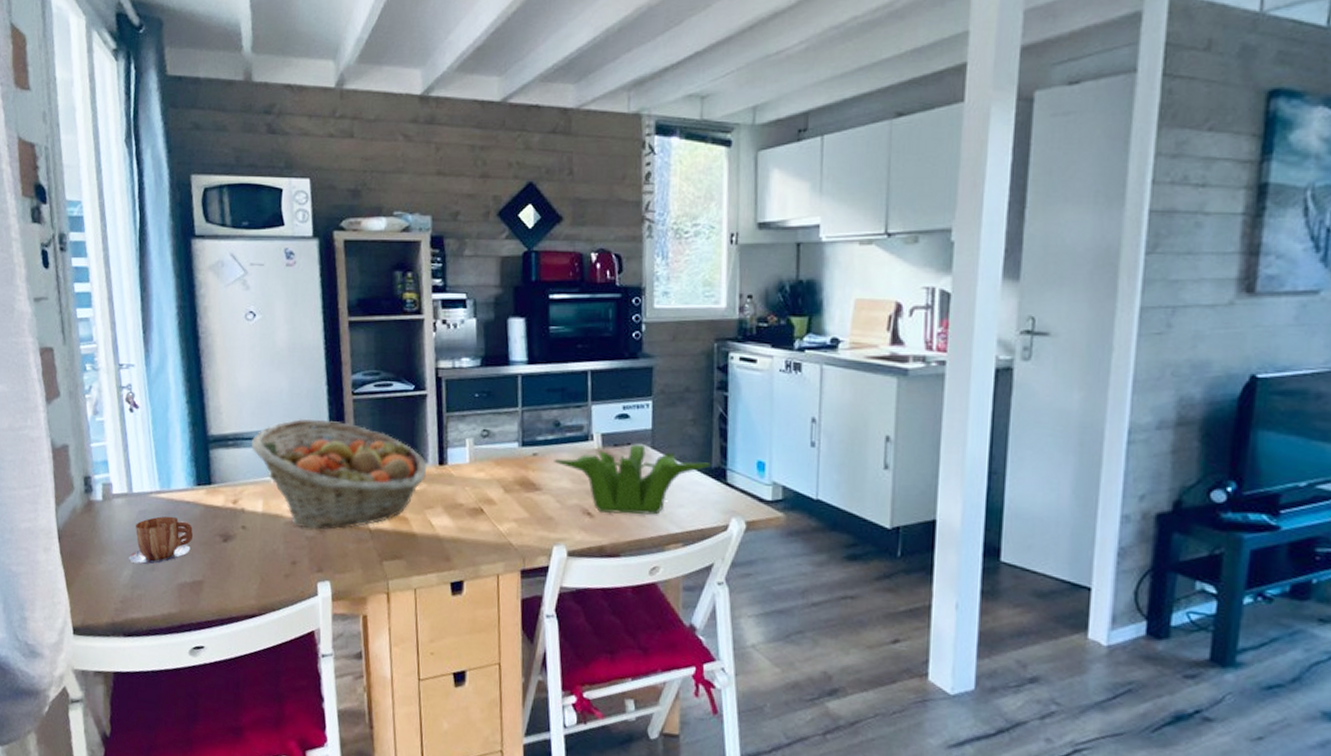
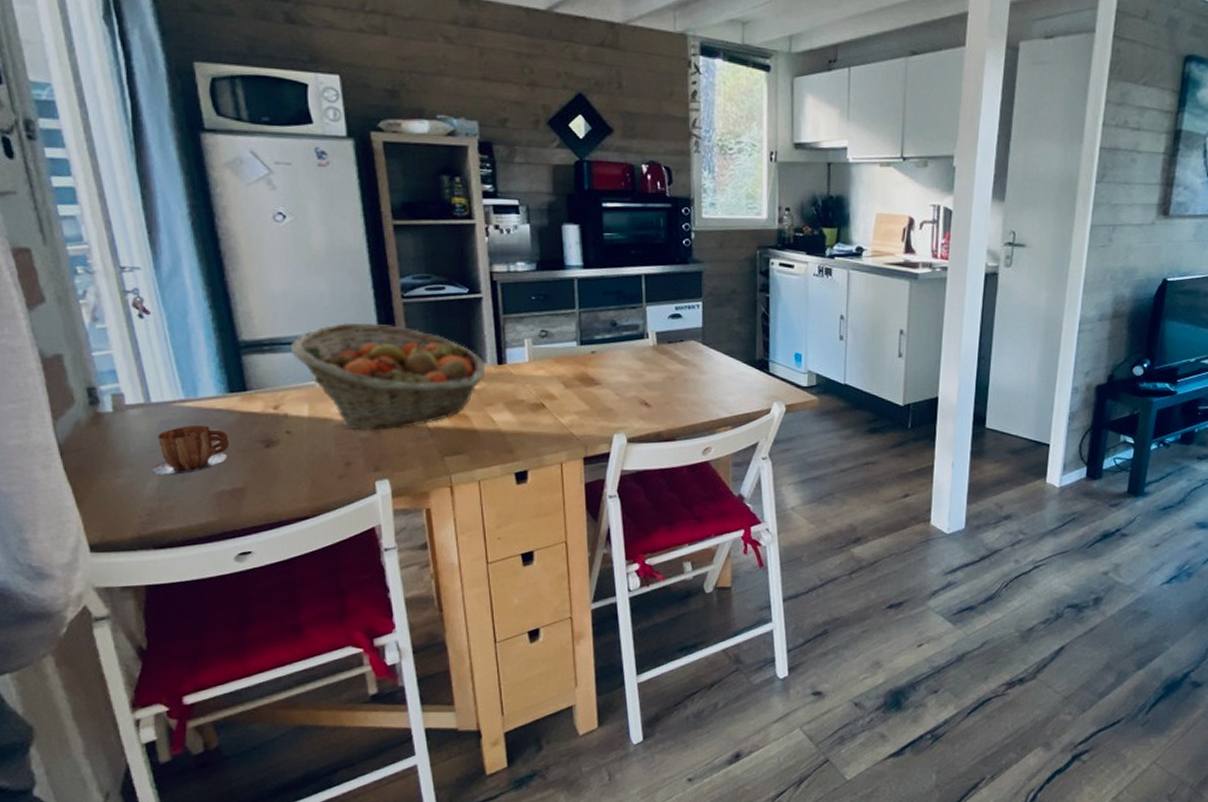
plant: present [554,444,712,515] -> none [612,340,756,404]

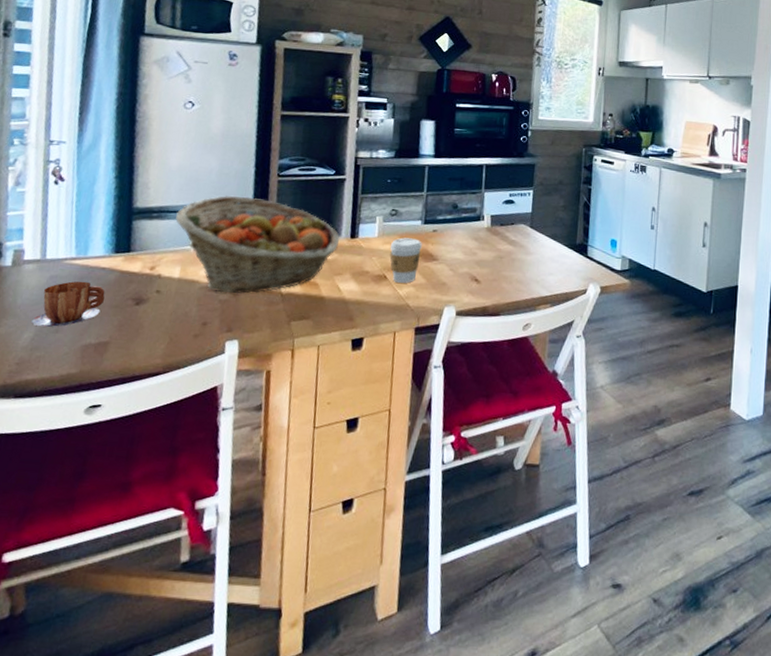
coffee cup: none [544,361,581,411] -> present [389,237,422,283]

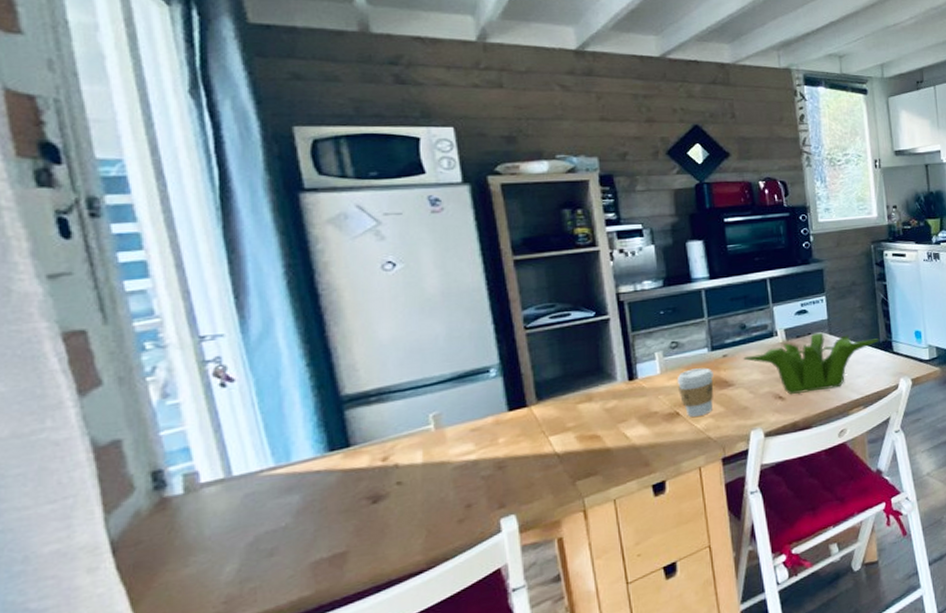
mug: present [31,281,105,327] -> none [232,490,328,555]
fruit basket: present [176,195,340,294] -> none [402,356,616,469]
plant: none [450,224,577,281] -> present [743,332,880,394]

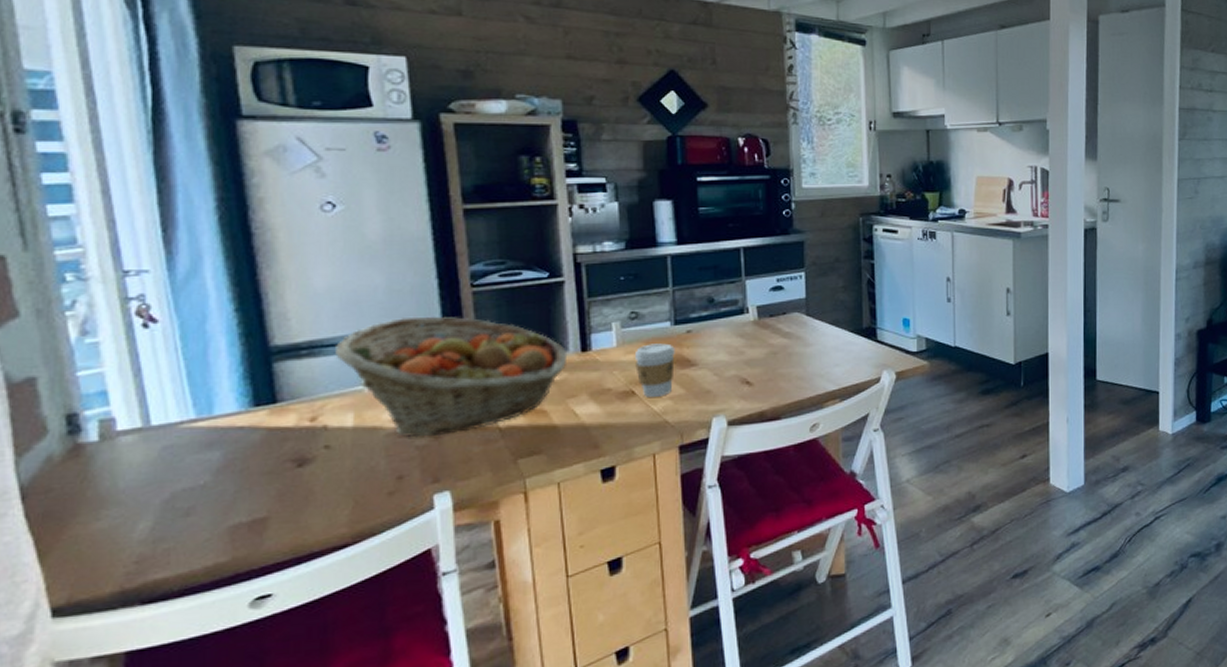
fruit basket: none [402,356,616,469] -> present [335,316,568,438]
plant: present [743,332,880,394] -> none [709,312,863,381]

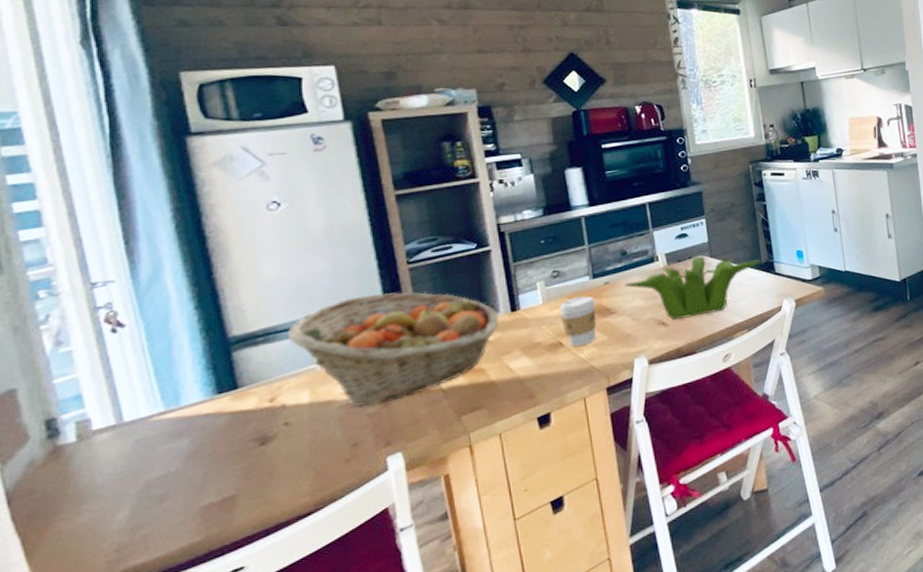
plant: none [709,312,863,381] -> present [625,255,762,320]

